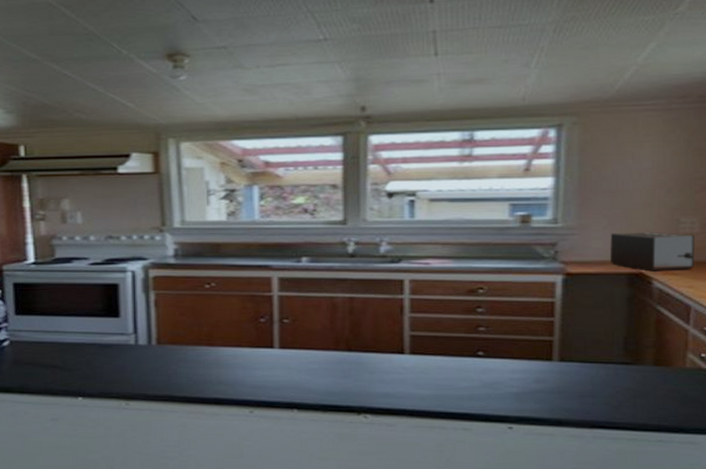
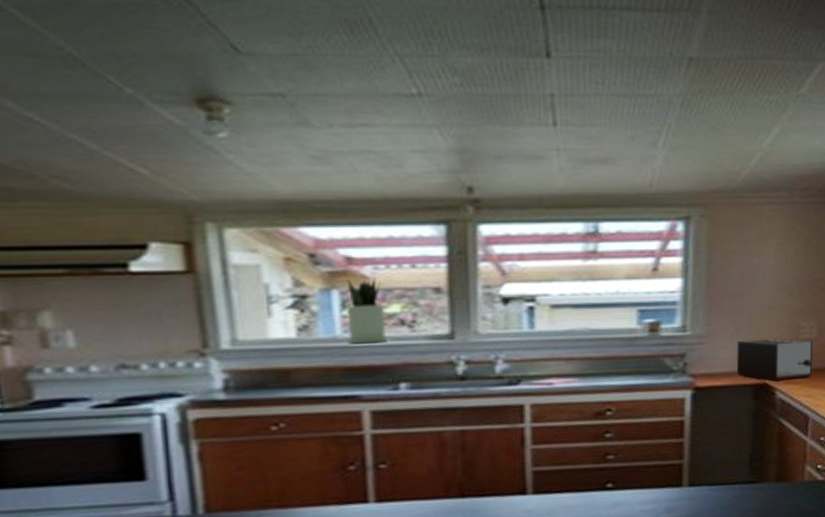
planter: none [263,177,295,226] -> present [346,278,389,344]

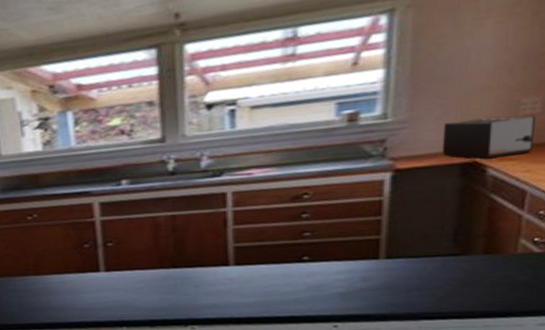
planter: present [346,278,389,344] -> none [78,99,112,152]

